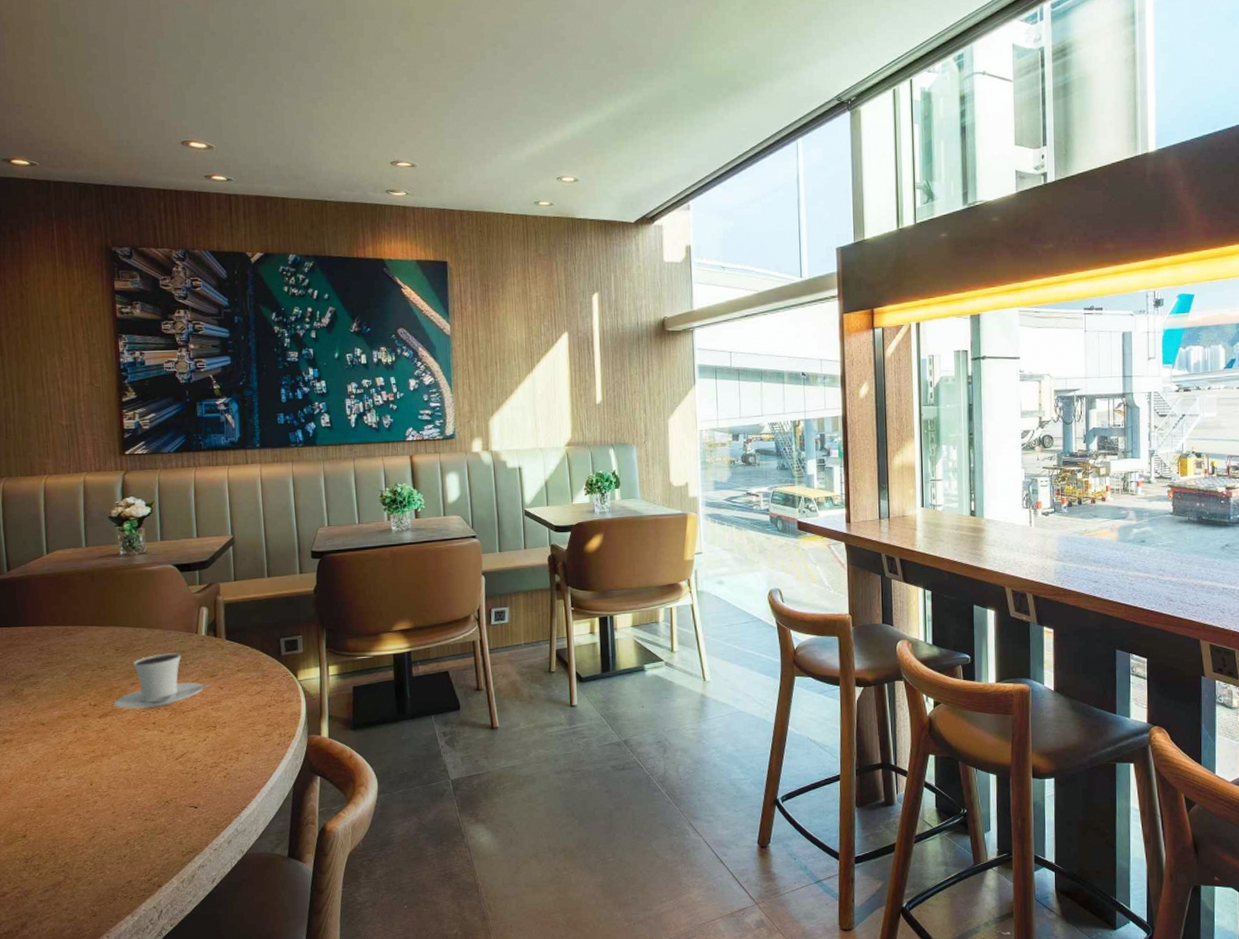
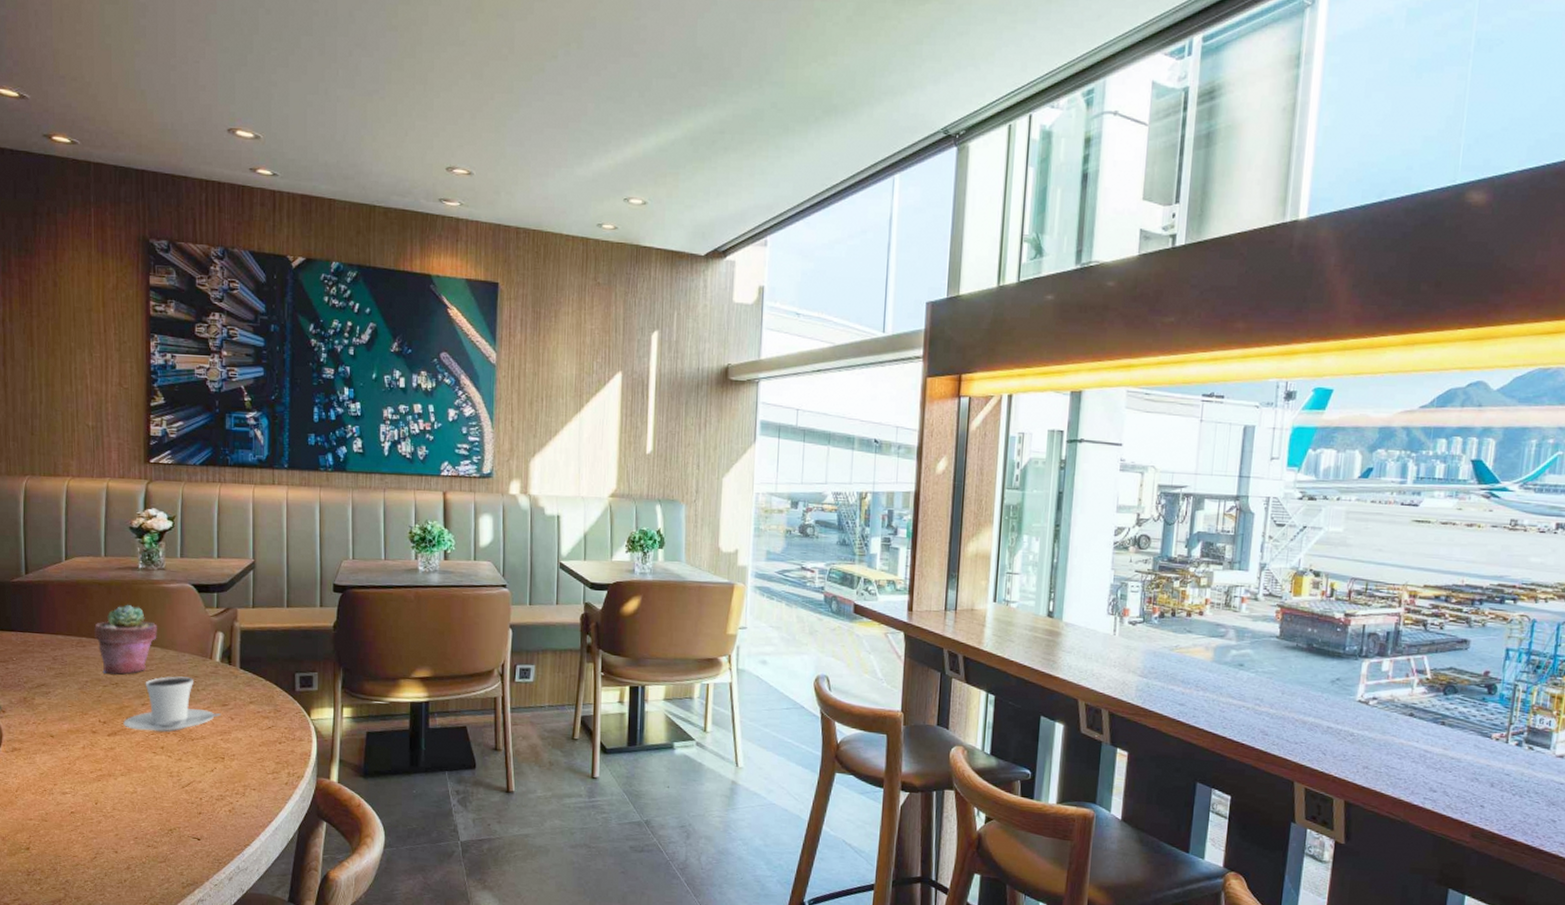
potted succulent: none [78,590,143,658] -> present [93,604,158,675]

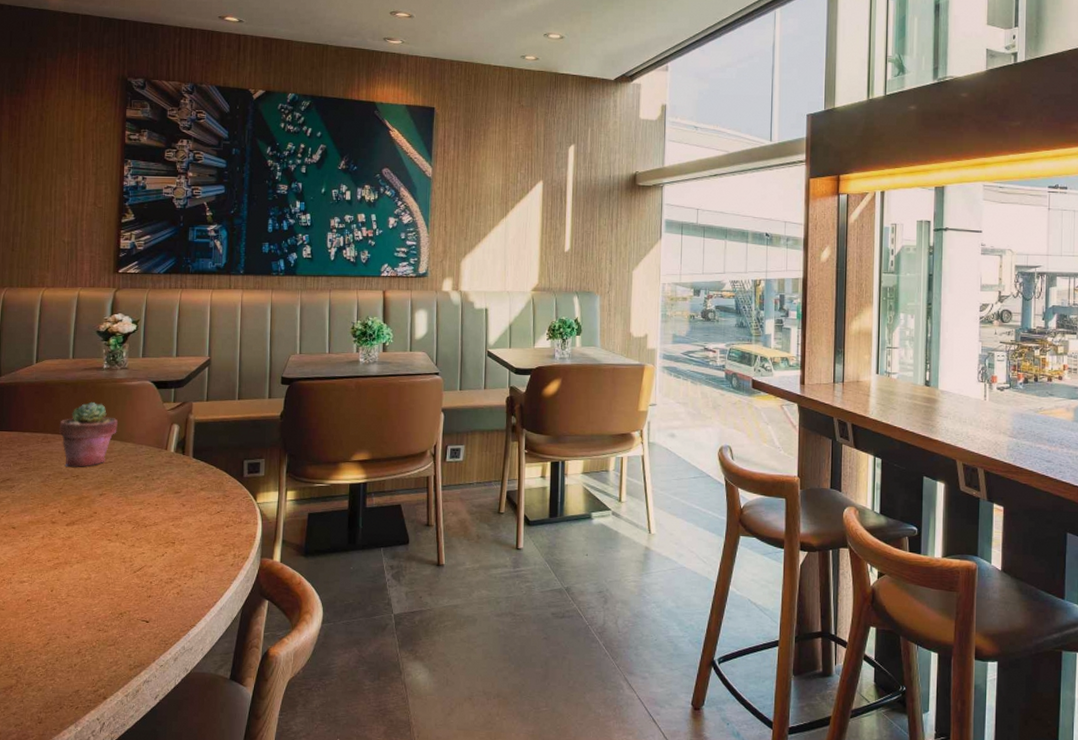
cappuccino: present [123,676,221,732] -> none [81,467,173,520]

